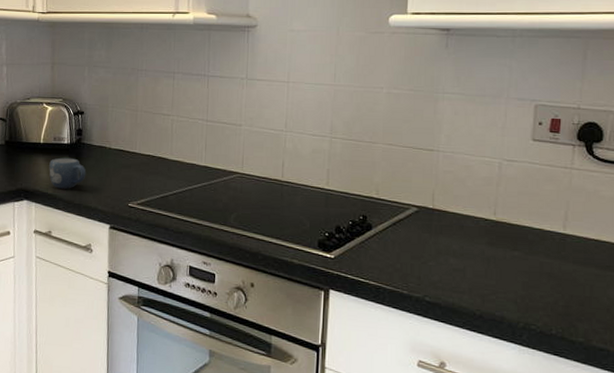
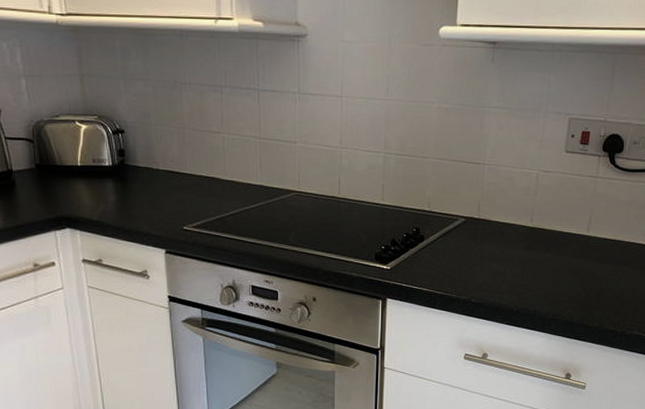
mug: present [49,157,87,189] -> none [91,181,134,214]

